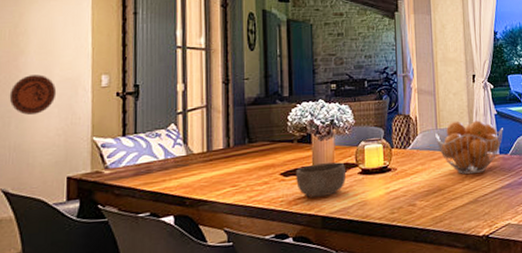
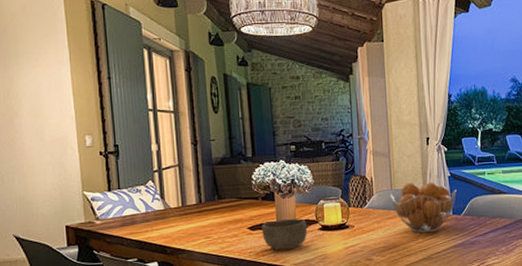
decorative plate: present [9,74,57,116] -> none [10,135,49,172]

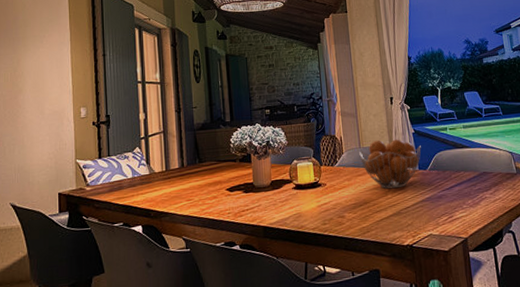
bowl: present [262,218,308,250] -> none [239,178,283,210]

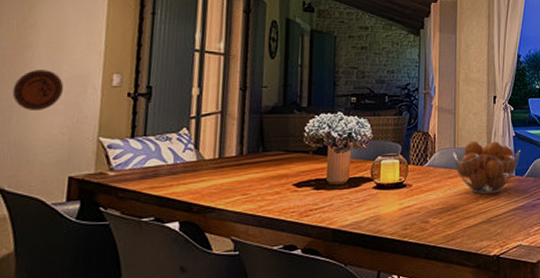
decorative plate: none [13,109,48,143] -> present [12,70,64,112]

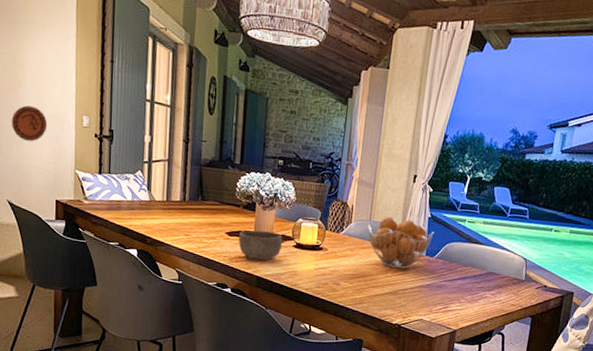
bowl: none [309,175,361,210] -> present [238,230,283,261]

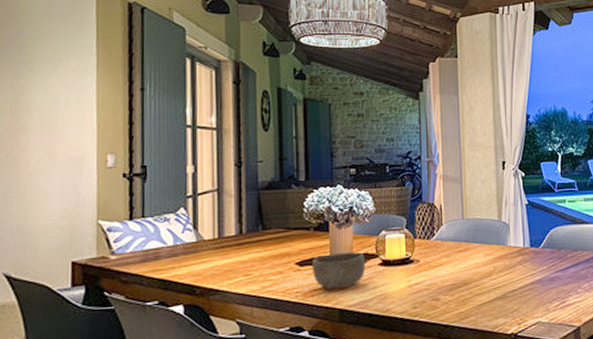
decorative plate: present [11,105,48,142] -> none [11,153,61,196]
fruit basket: present [367,216,434,269] -> none [461,210,535,269]

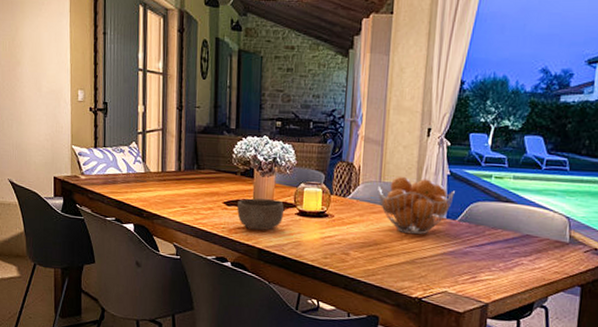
fruit basket: none [461,210,535,269] -> present [378,176,455,235]

